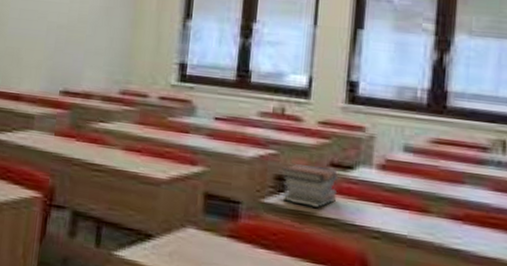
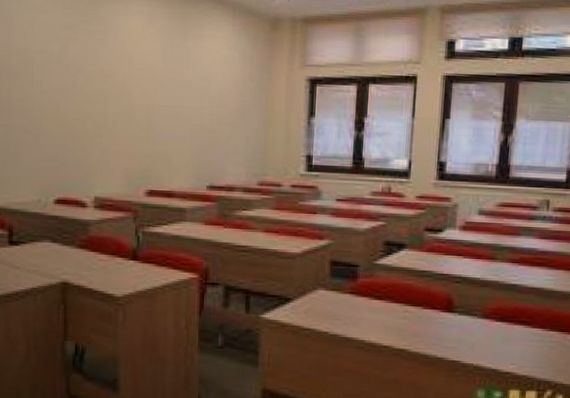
book stack: present [281,164,339,208] -> none [389,231,432,264]

